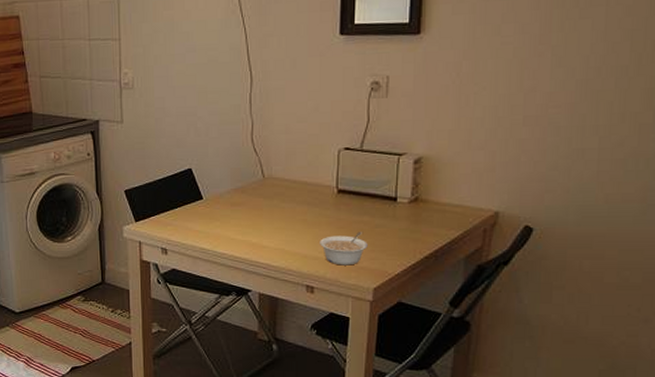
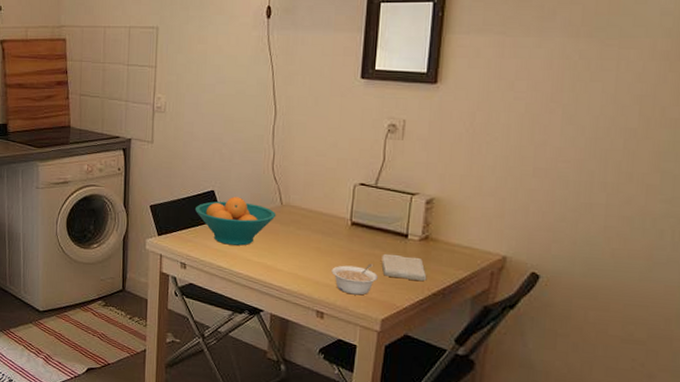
fruit bowl: none [172,173,259,225] -> present [194,197,276,246]
washcloth: none [371,219,418,246] -> present [381,253,427,282]

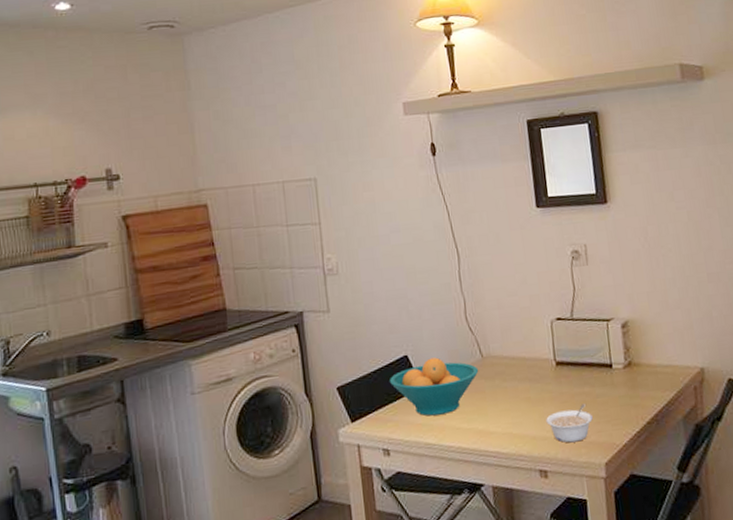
washcloth: present [381,253,427,282] -> none [592,386,639,414]

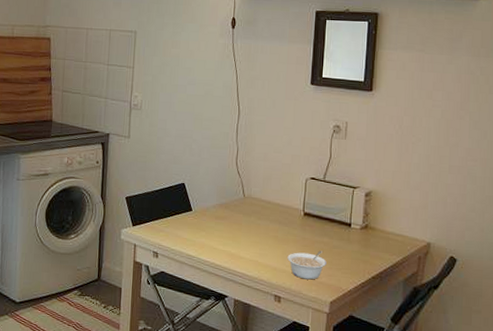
fruit bowl: present [389,357,479,416] -> none [166,189,240,235]

